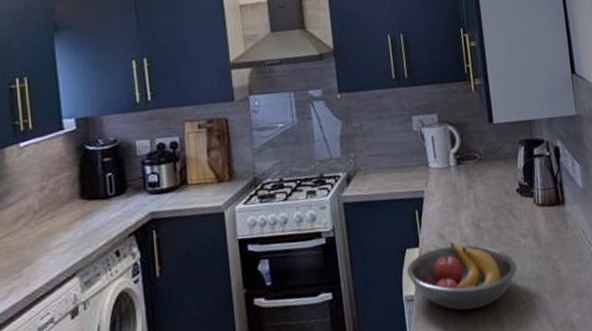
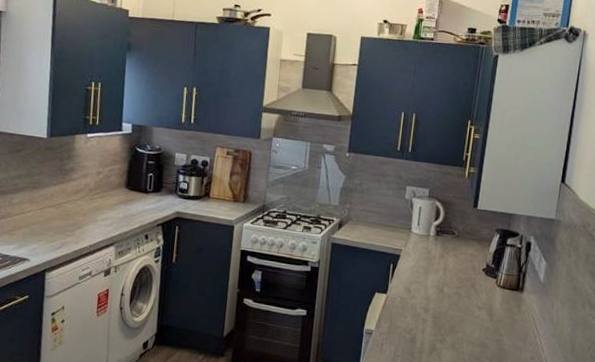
fruit bowl: present [406,242,518,311] -> none [371,297,467,355]

